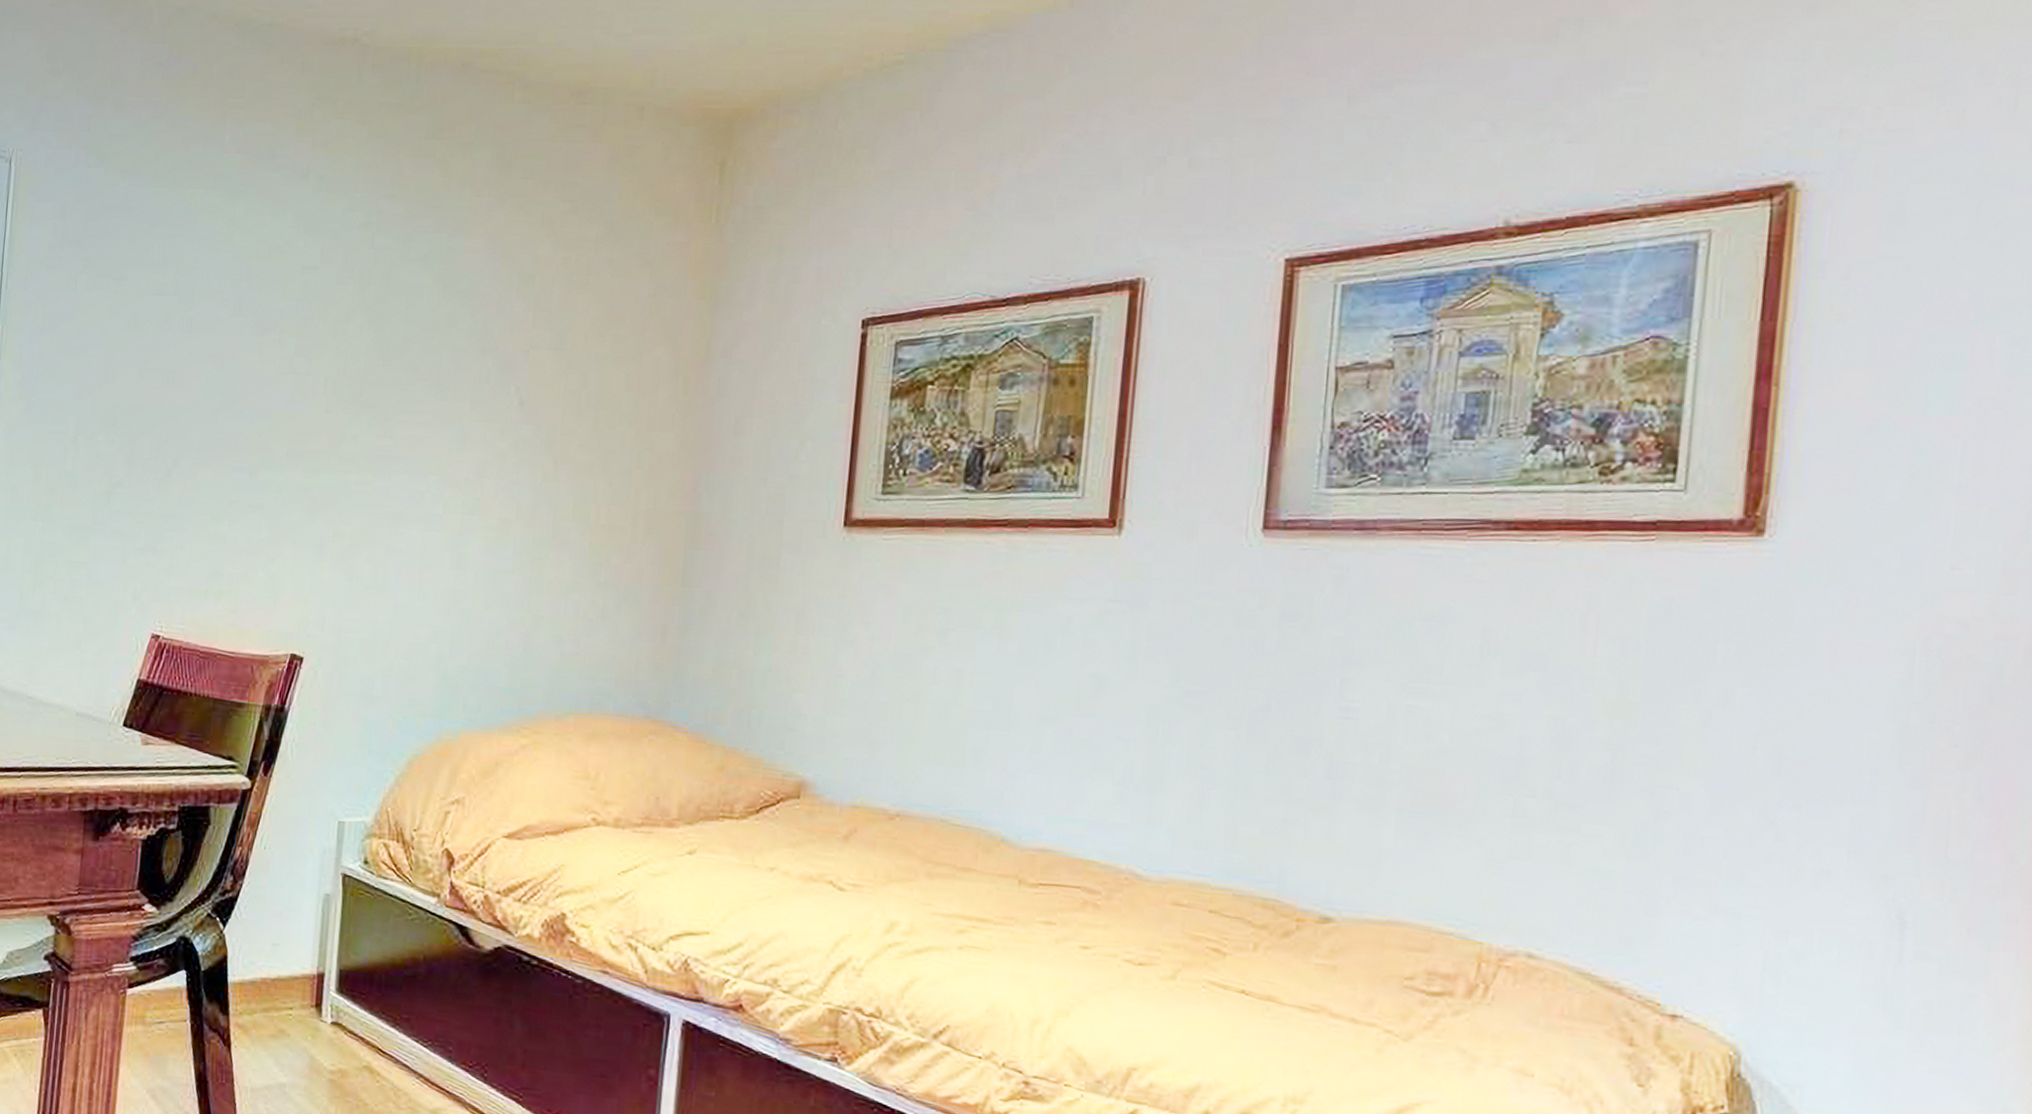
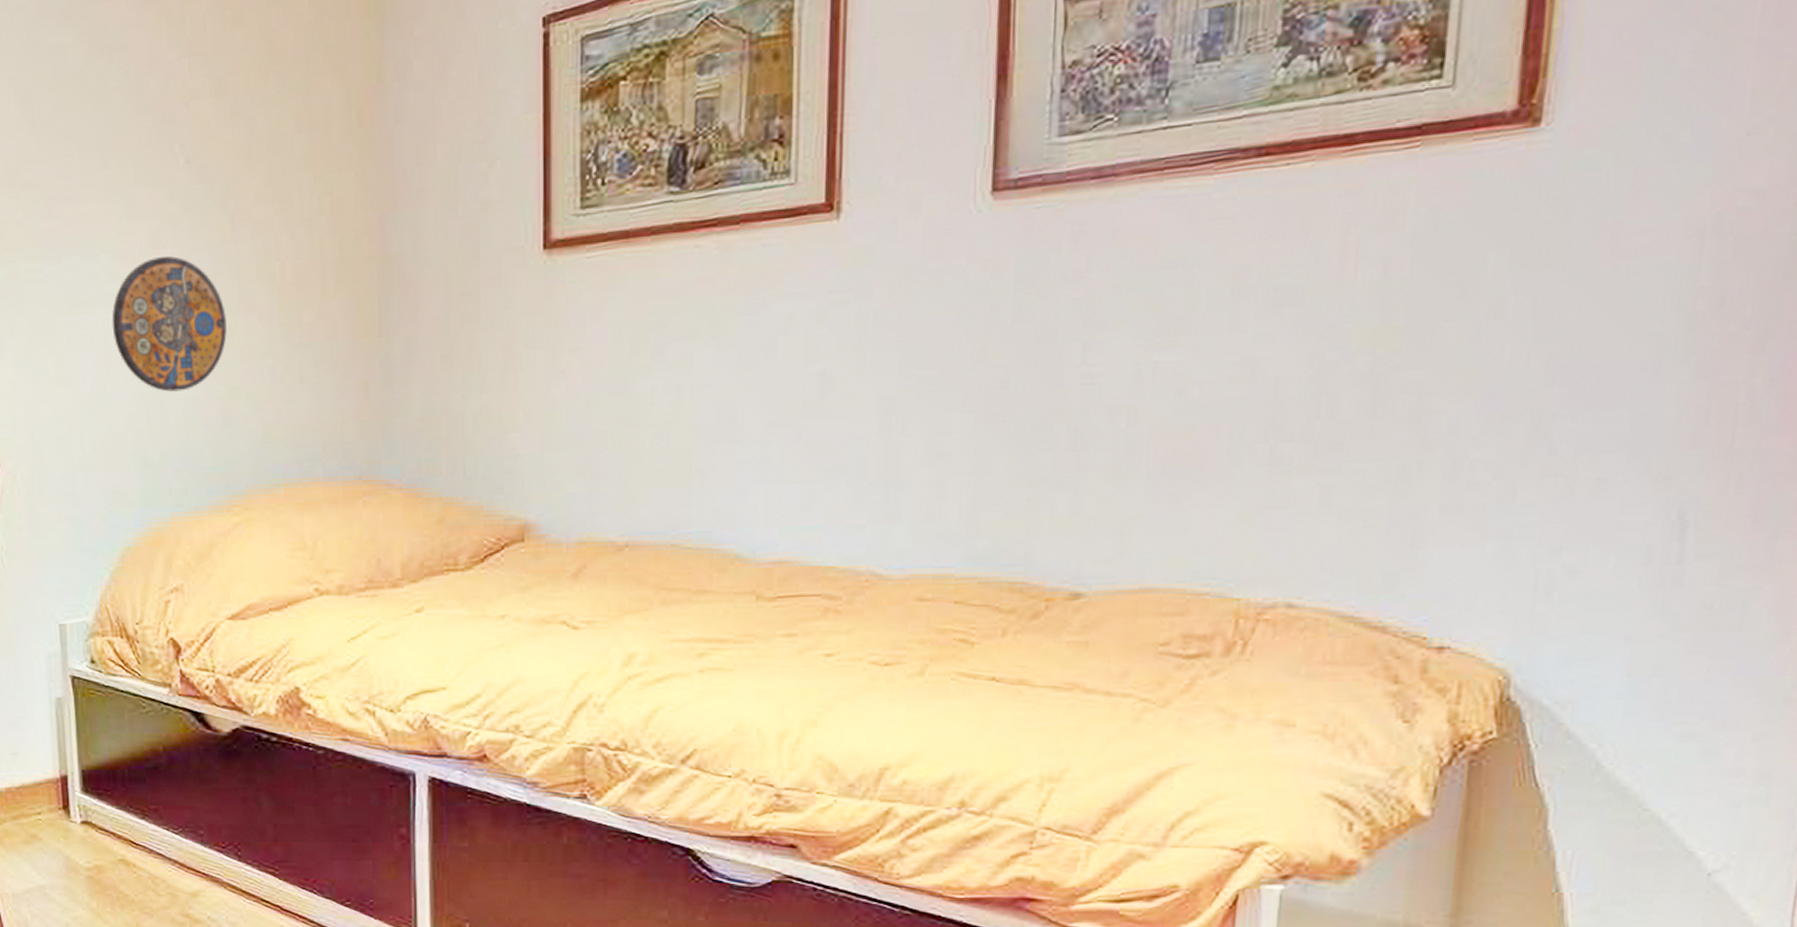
manhole cover: none [429,486,539,613] -> present [111,256,227,392]

